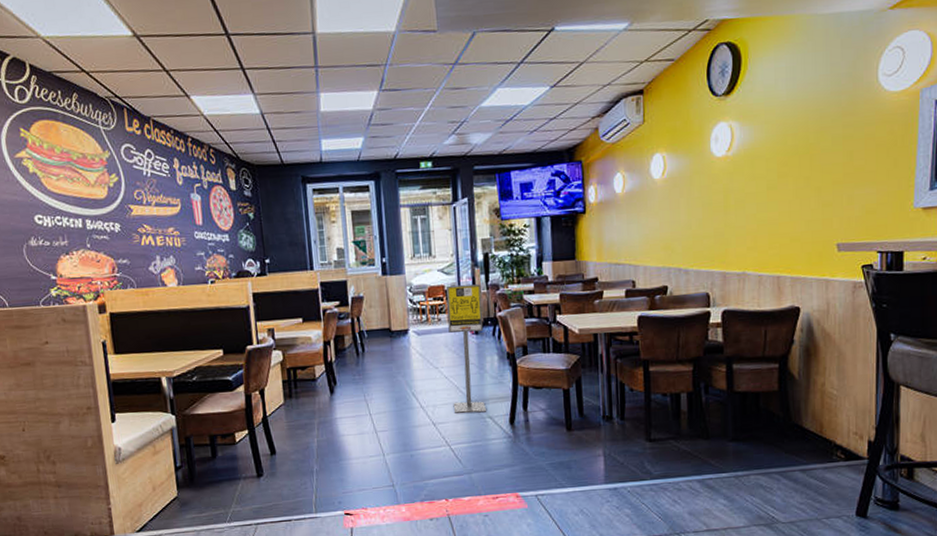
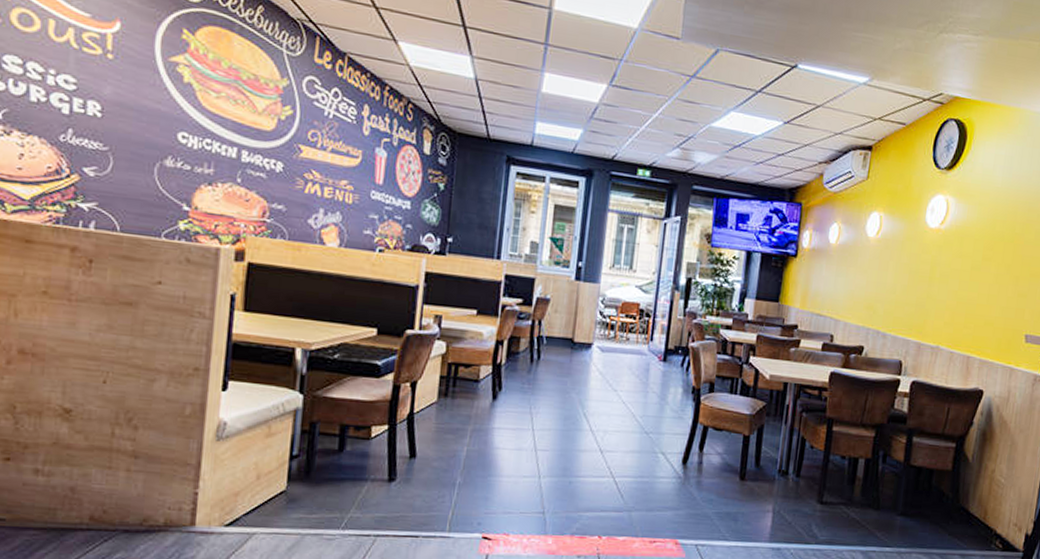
sign stand: present [446,284,486,414] -> none [625,304,678,447]

